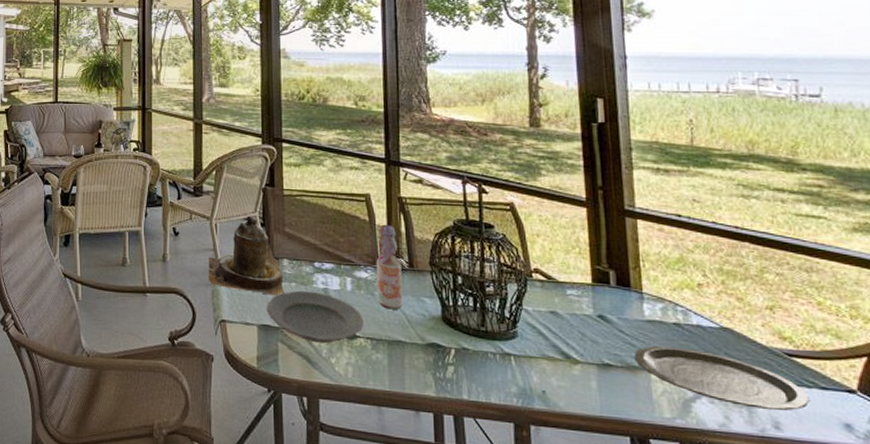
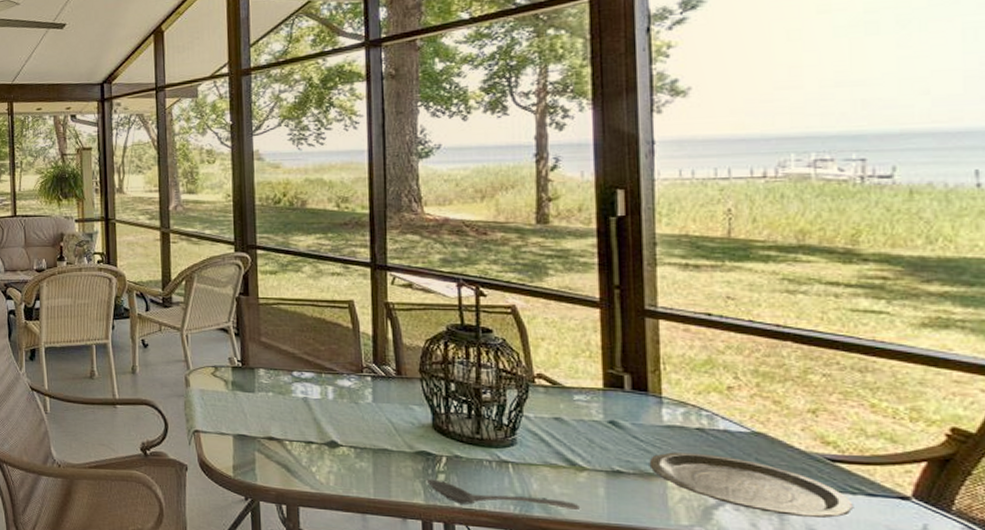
teapot: present [208,215,284,296] -> none [179,326,261,405]
plate: present [266,290,364,344] -> none [242,400,347,453]
bottle: present [376,224,403,310] -> none [360,331,390,418]
stirrer: none [437,371,575,402] -> present [426,479,580,510]

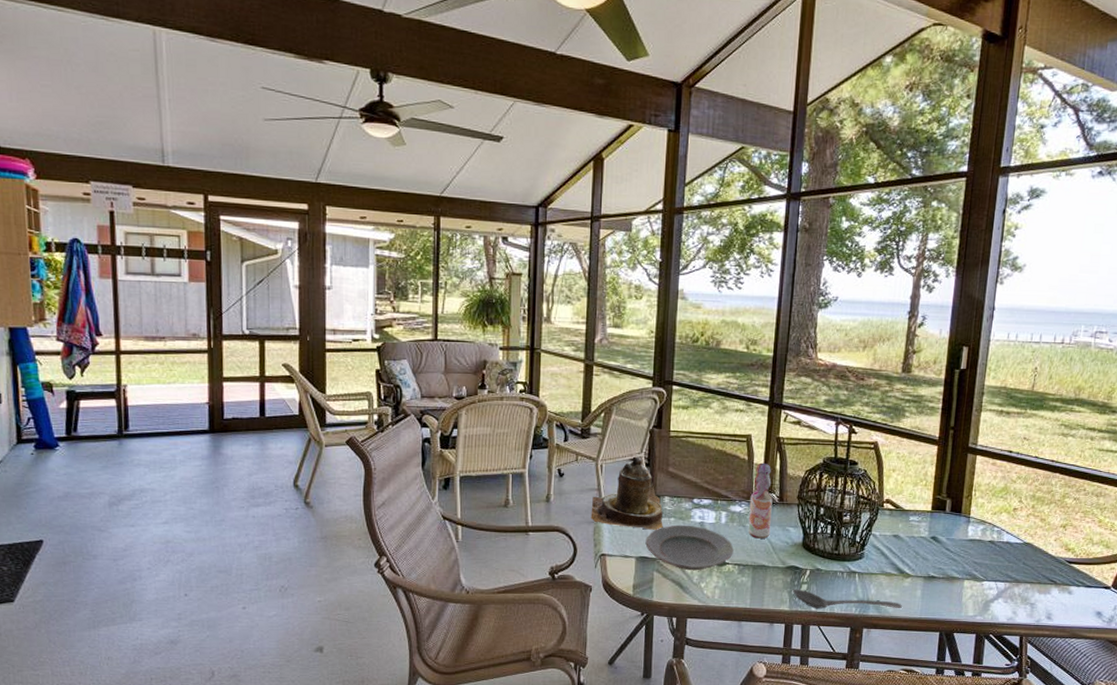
teapot: none [179,326,261,405] -> present [591,456,663,530]
plate: none [242,400,347,453] -> present [645,524,734,571]
bottle: none [360,331,390,418] -> present [748,462,773,539]
plate: present [649,452,854,518] -> none [954,560,1077,605]

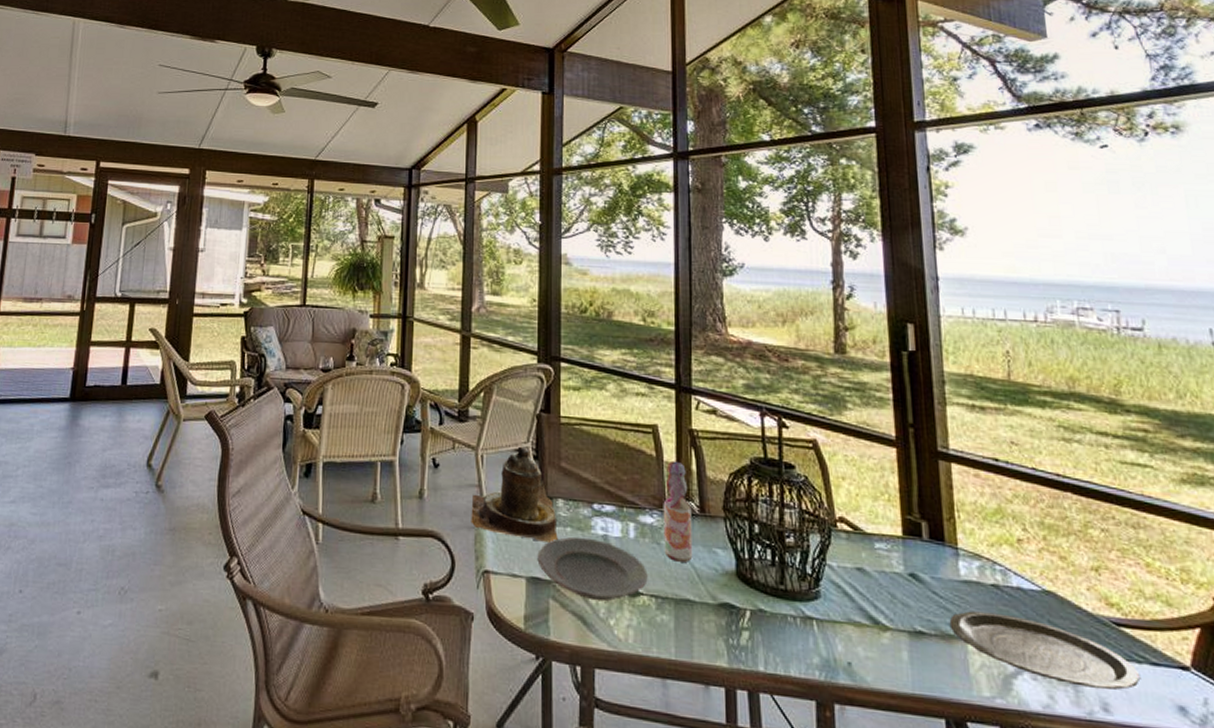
stirrer: present [792,589,902,609] -> none [729,637,884,677]
plate: none [954,560,1077,605] -> present [949,611,1141,690]

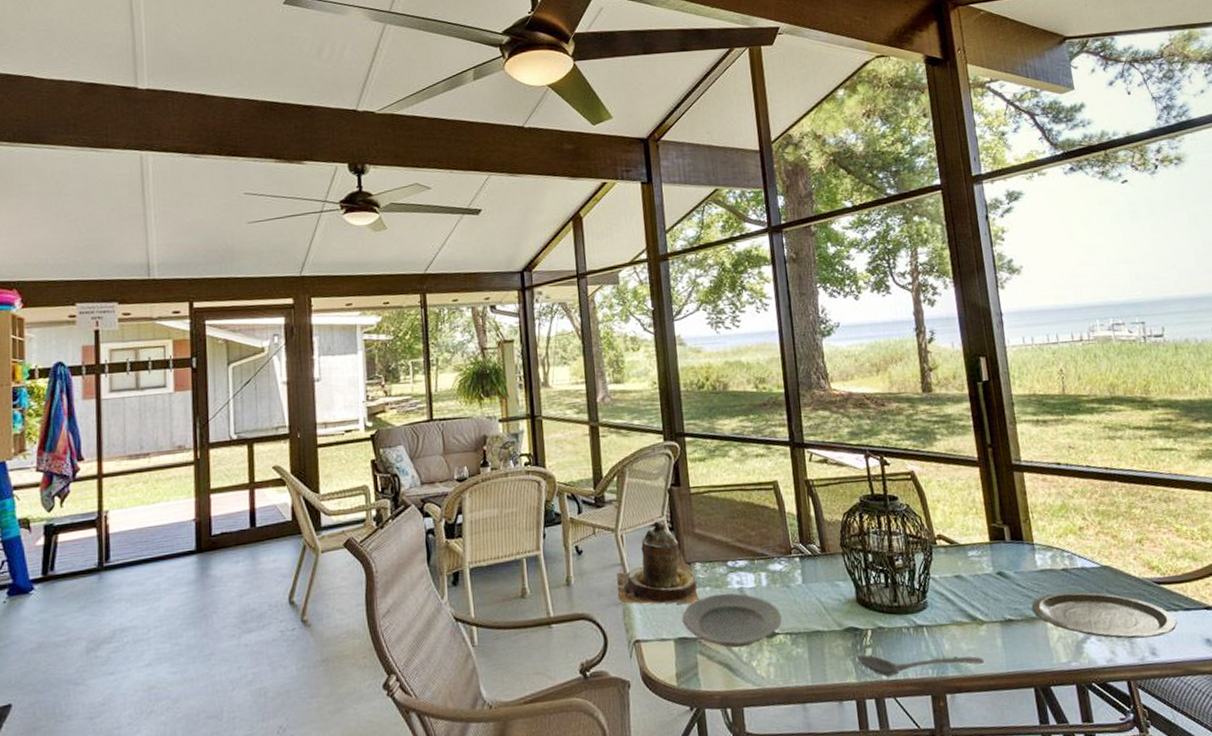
bottle: present [663,460,693,562] -> none [788,510,819,600]
stirrer: none [729,637,884,677] -> present [856,654,984,676]

